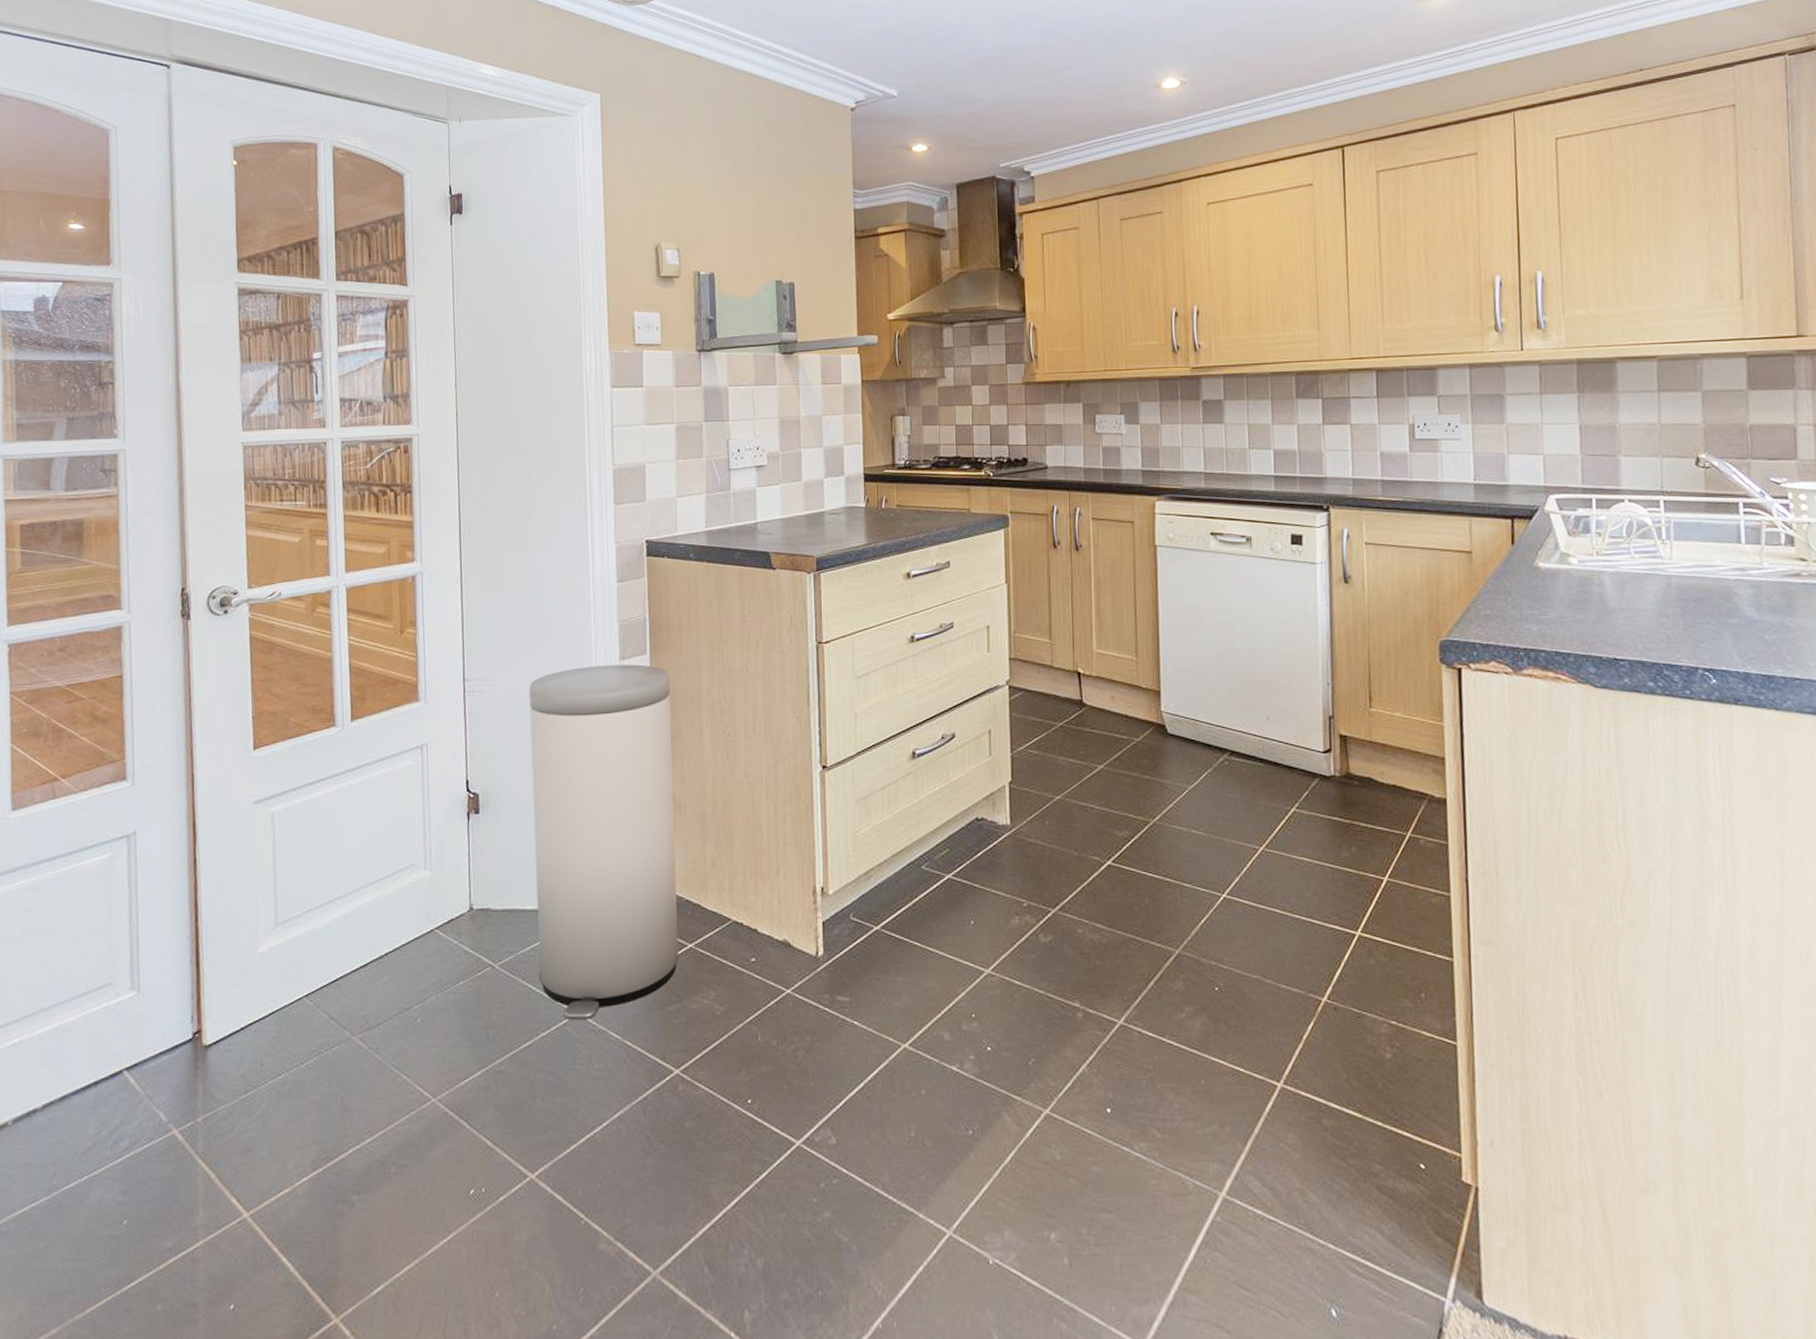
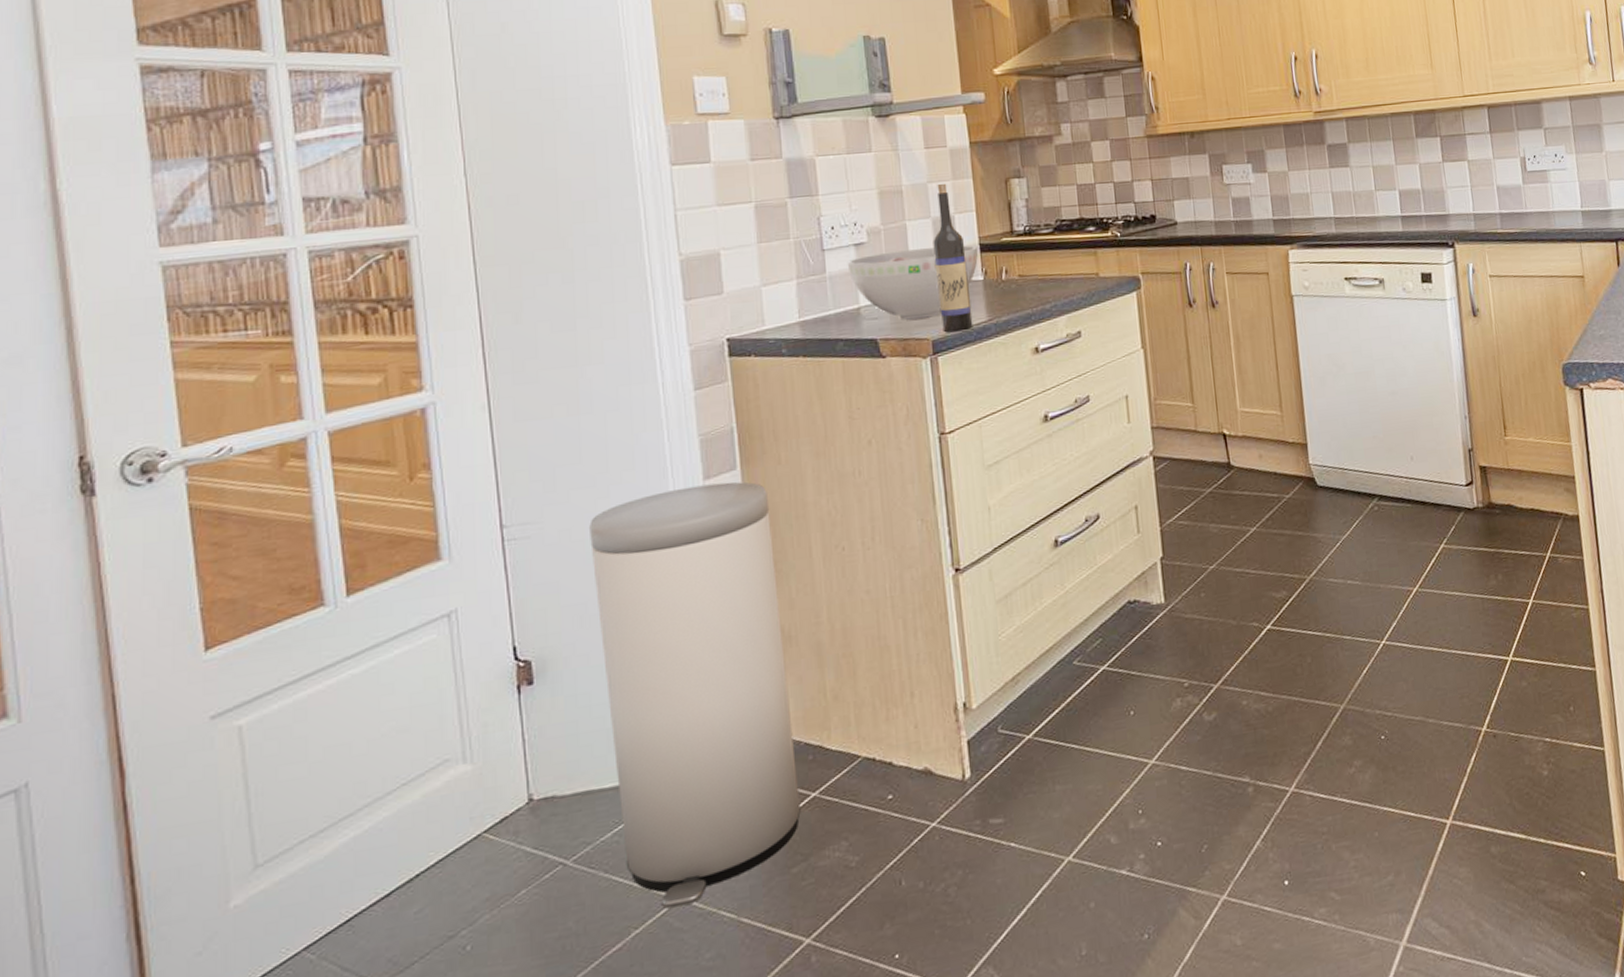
bowl: none [748,474,862,537] -> present [847,245,978,320]
wine bottle: none [823,416,853,552] -> present [933,183,973,333]

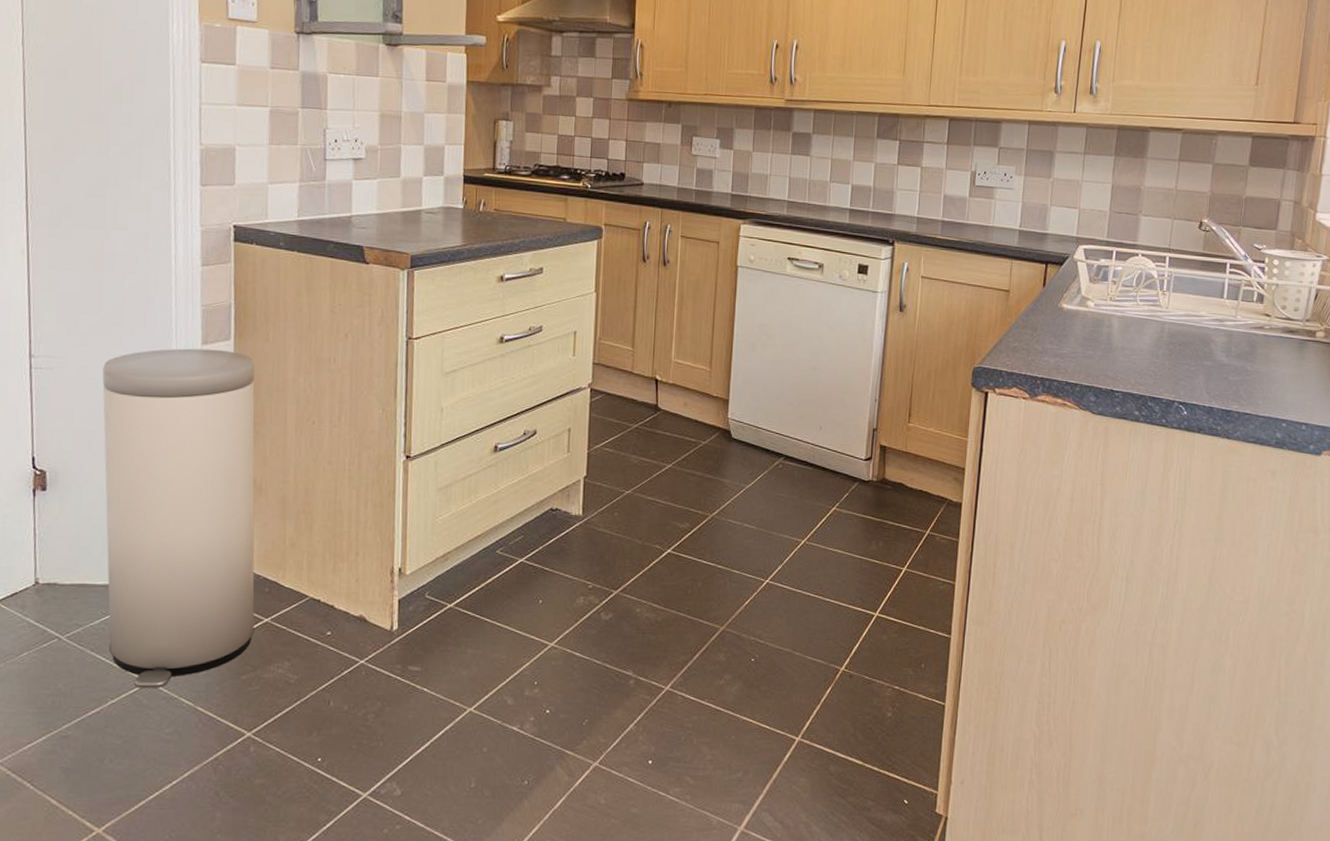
bowl: present [847,245,978,320] -> none [345,170,461,235]
wine bottle: present [933,183,973,333] -> none [421,115,451,251]

